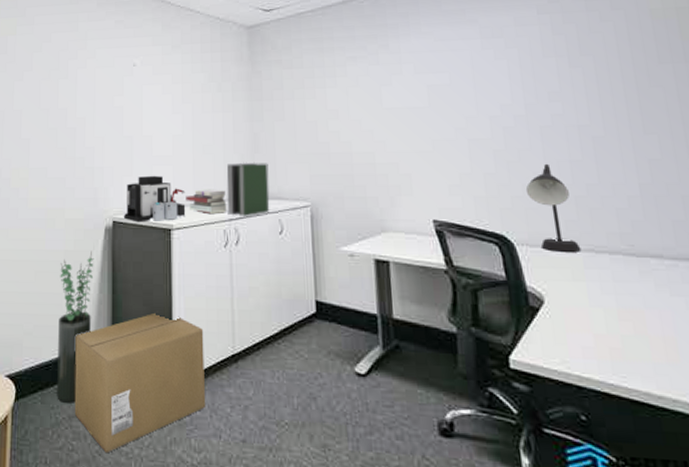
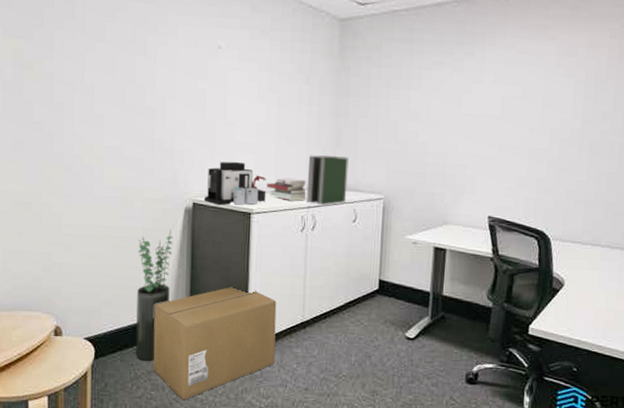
desk lamp: present [525,163,582,252] -> none [568,173,602,247]

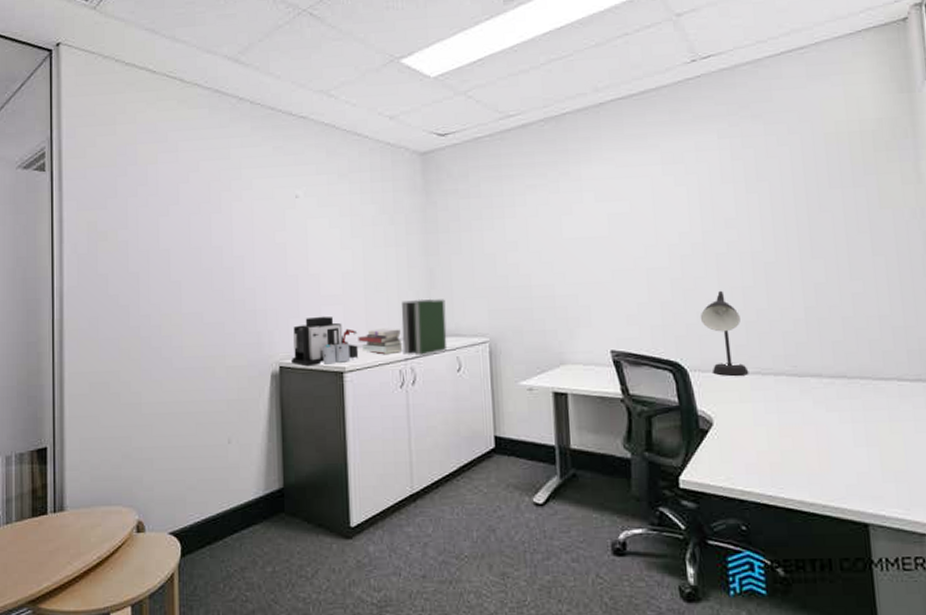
vase: present [136,229,173,361] -> none [223,398,261,555]
box: present [153,286,277,401] -> none [244,458,384,601]
desk lamp: none [568,173,602,247] -> present [700,290,749,376]

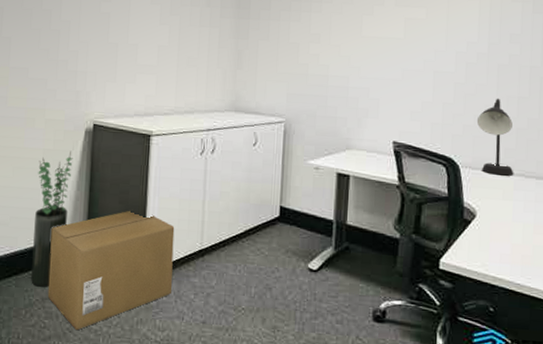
vase: none [223,398,261,555] -> present [31,150,73,287]
box: none [244,458,384,601] -> present [47,210,175,331]
printer: present [290,316,359,367] -> none [104,83,167,128]
books: present [358,328,403,355] -> none [167,99,207,124]
binder: present [401,298,447,356] -> none [206,77,249,129]

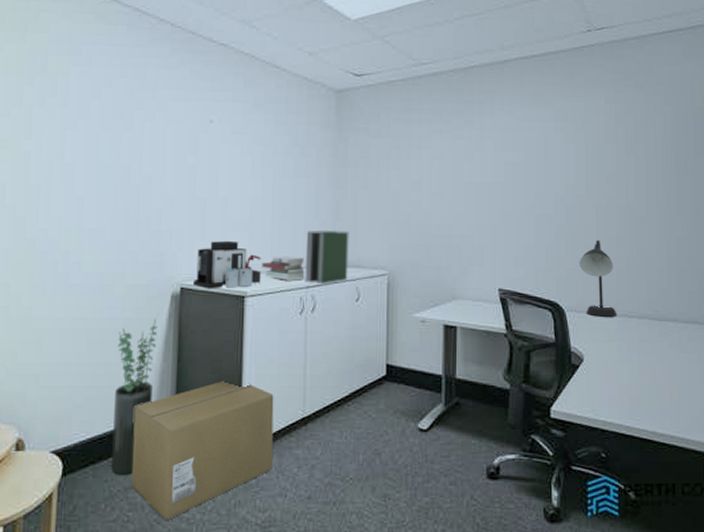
printer: none [104,83,167,128] -> present [192,240,262,289]
books: none [167,99,207,124] -> present [262,256,305,282]
binder: none [206,77,249,129] -> present [305,229,349,285]

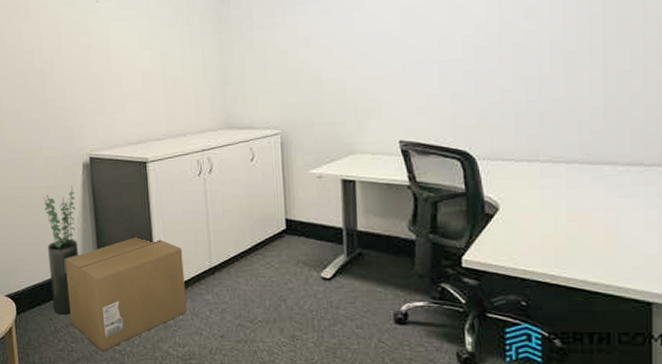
printer: present [192,240,262,289] -> none [99,112,160,157]
books: present [262,256,305,282] -> none [158,122,200,147]
binder: present [305,229,349,285] -> none [198,94,241,148]
desk lamp: present [579,239,617,317] -> none [492,80,540,164]

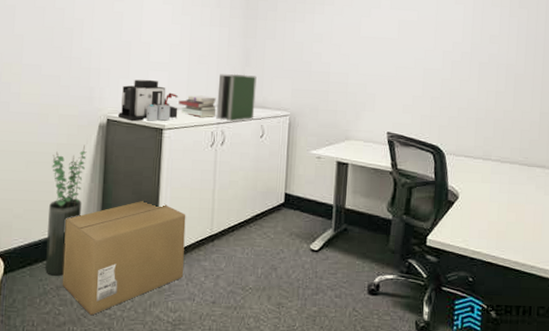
printer: none [99,112,160,157] -> present [117,79,179,122]
books: none [158,122,200,147] -> present [178,95,217,118]
binder: none [198,94,241,148] -> present [216,73,257,122]

